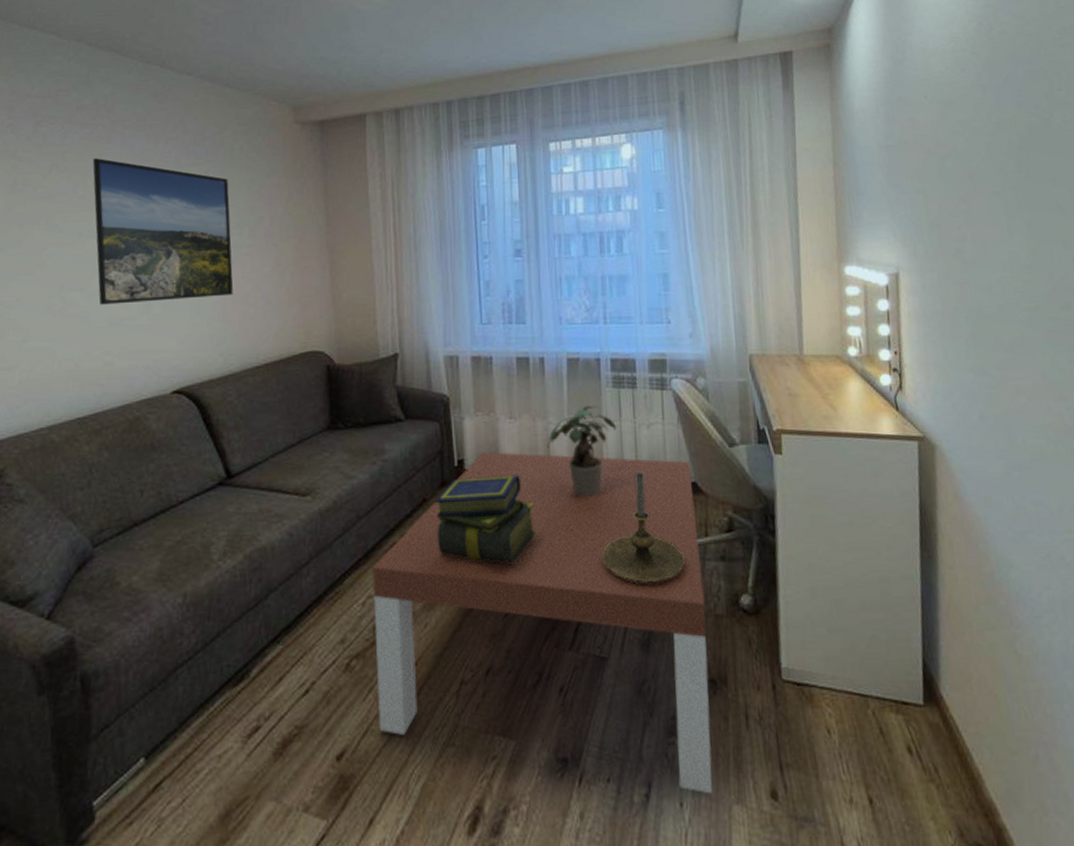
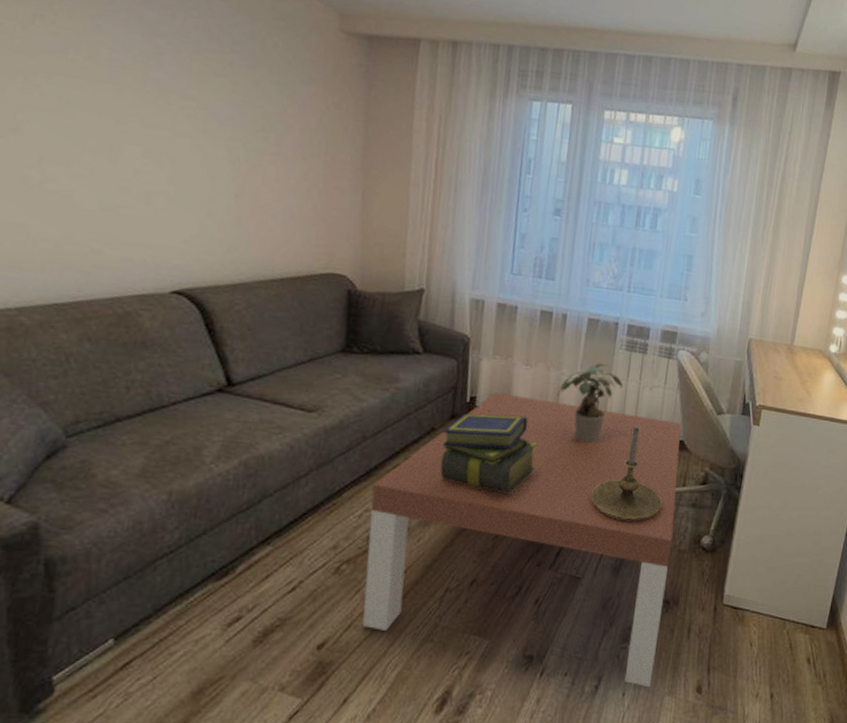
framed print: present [92,158,234,305] -> none [88,18,257,202]

